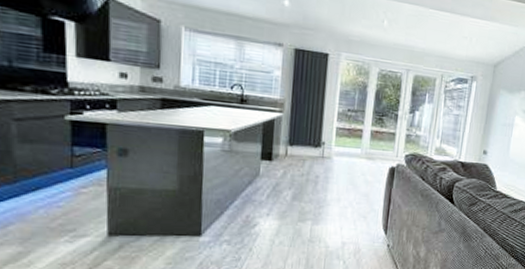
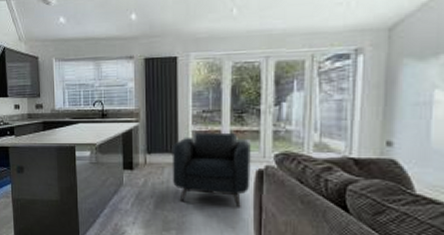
armchair: none [312,129,387,200] -> present [172,132,251,208]

